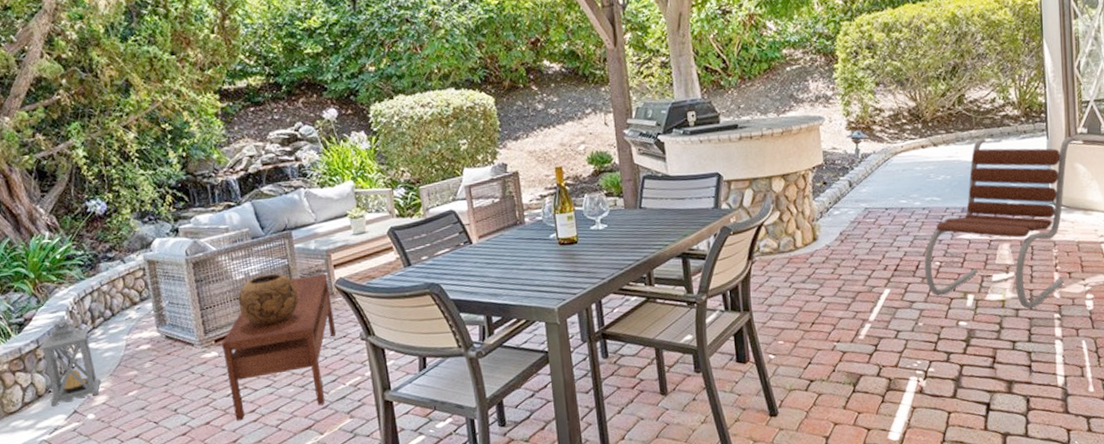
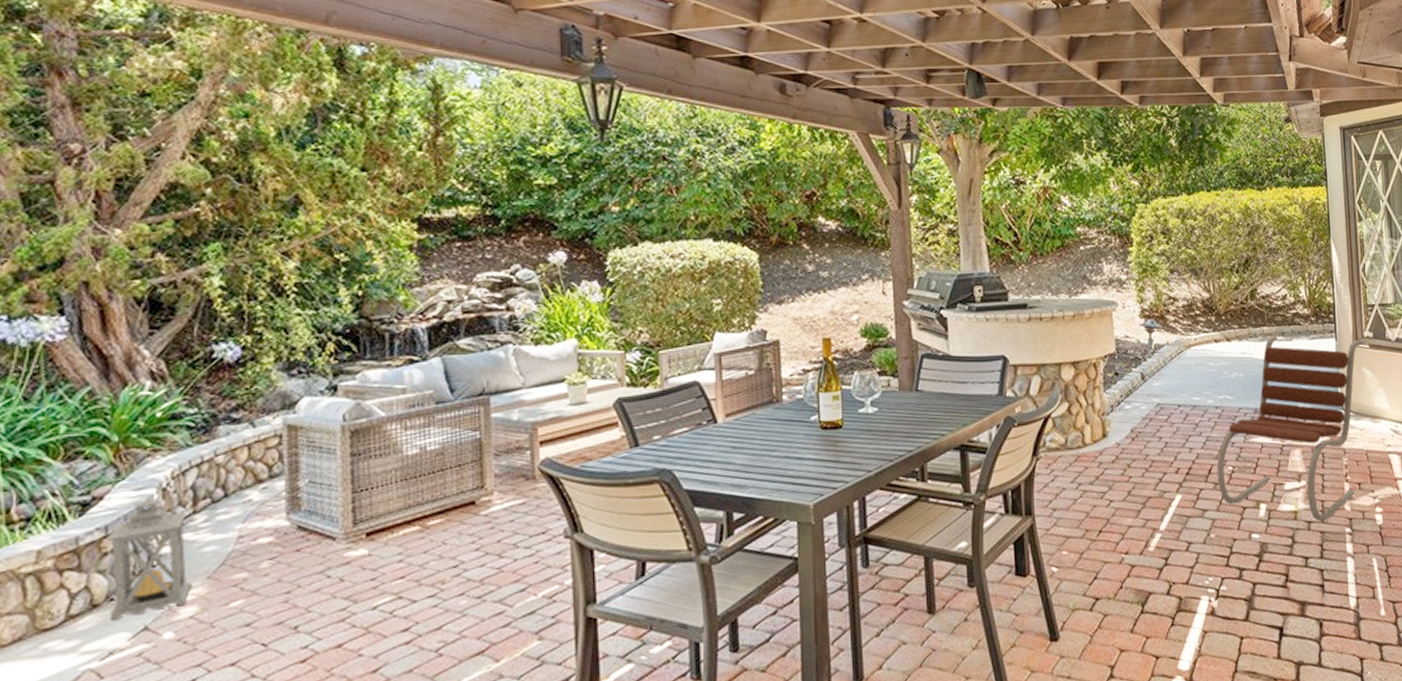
coffee table: present [221,273,336,421] -> none [374,451,533,643]
decorative bowl: present [238,274,299,327] -> none [406,450,489,517]

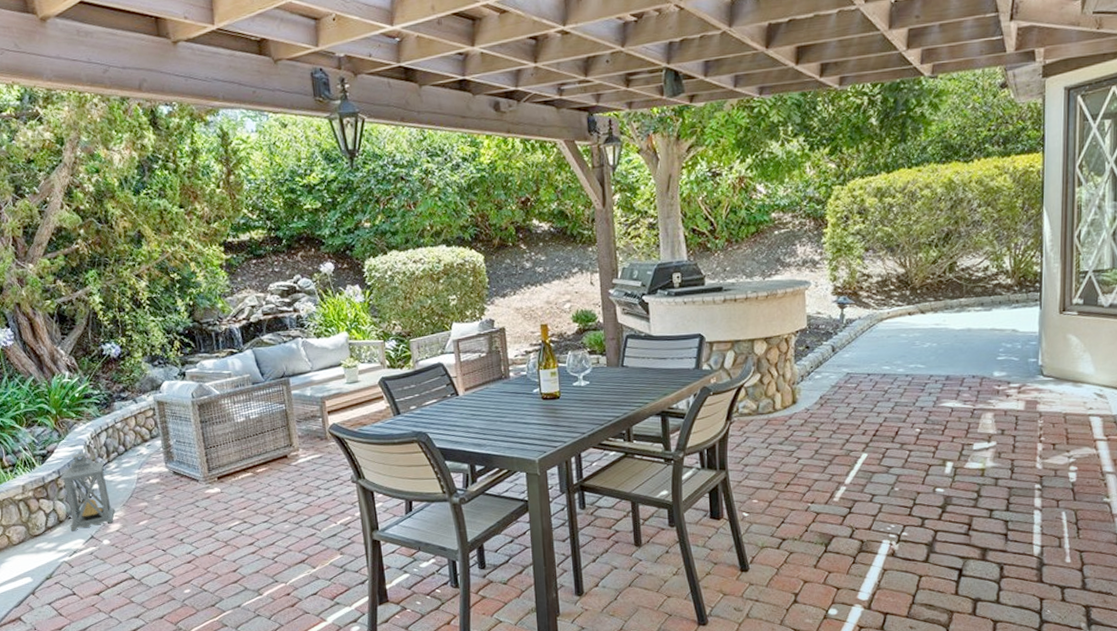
lounge chair: present [1216,335,1360,522] -> none [904,306,1068,478]

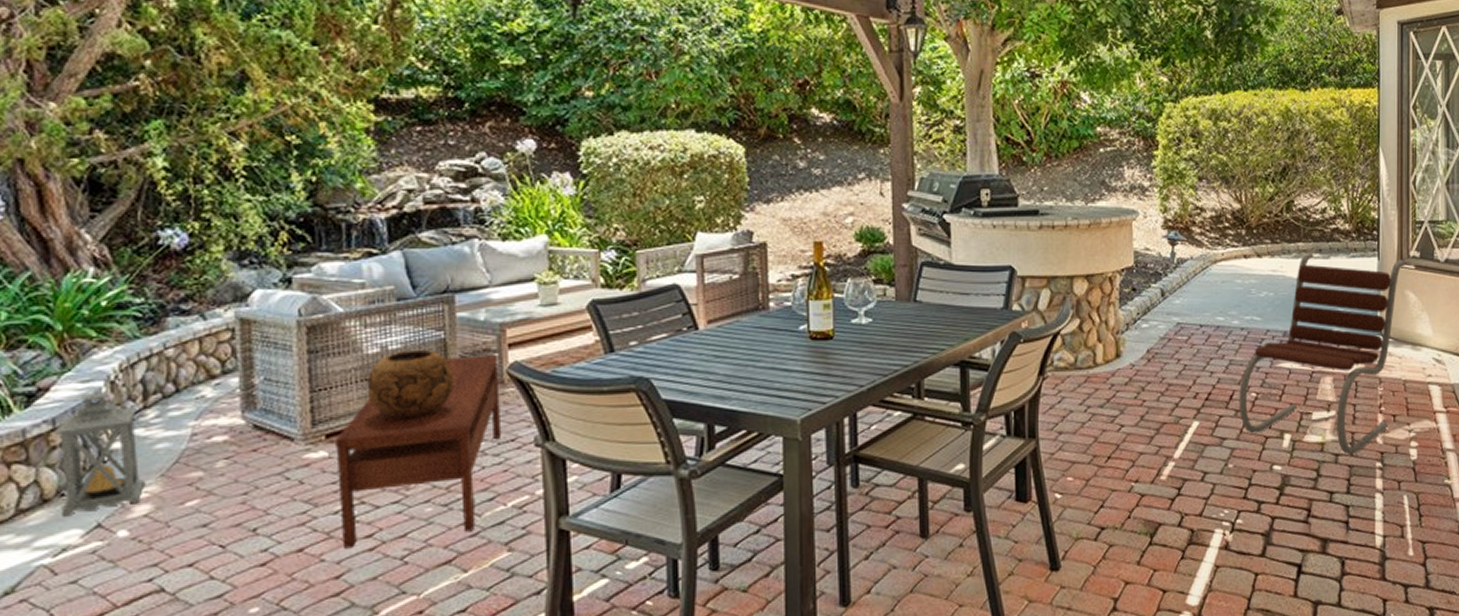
coffee table: none [223,419,329,552] -> present [334,354,502,549]
decorative bowl: none [239,418,295,467] -> present [367,350,455,420]
lounge chair: none [904,306,1068,478] -> present [1239,252,1405,455]

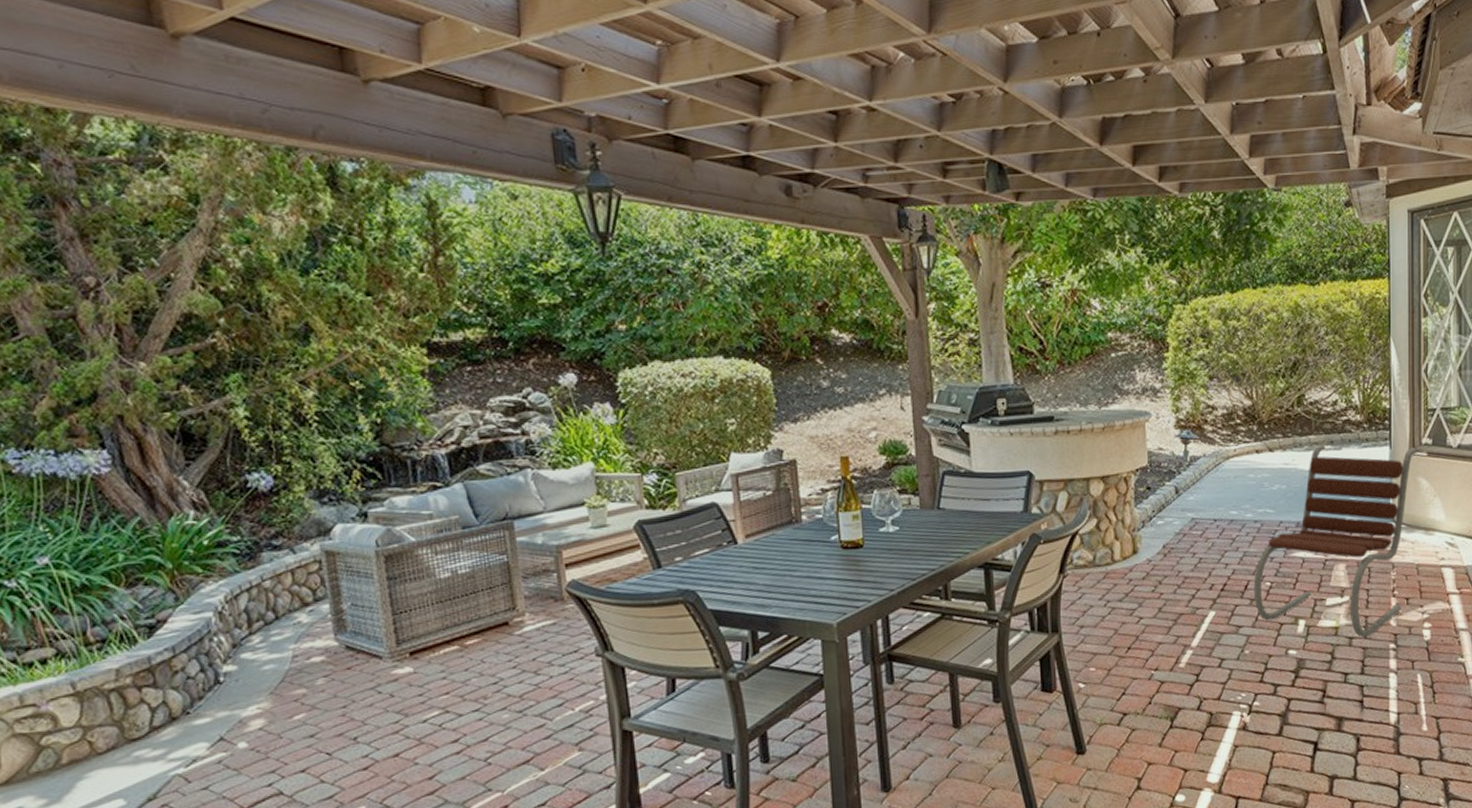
lantern: present [55,392,146,517] -> none [176,621,258,732]
coffee table: present [334,354,502,549] -> none [417,573,566,753]
decorative bowl: present [367,350,455,420] -> none [441,573,520,637]

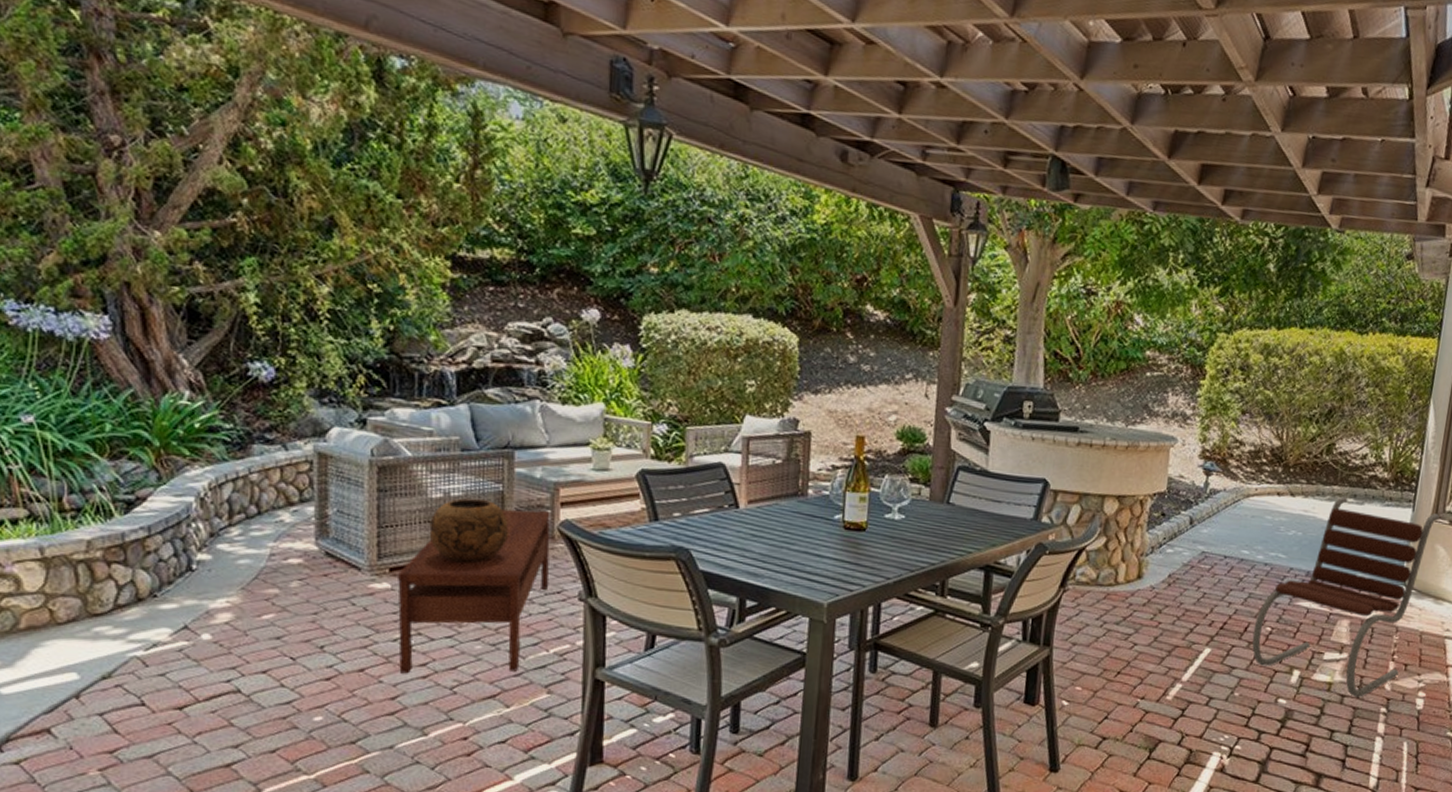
coffee table: none [417,573,566,753] -> present [396,509,551,674]
decorative bowl: none [441,573,520,637] -> present [429,498,510,563]

